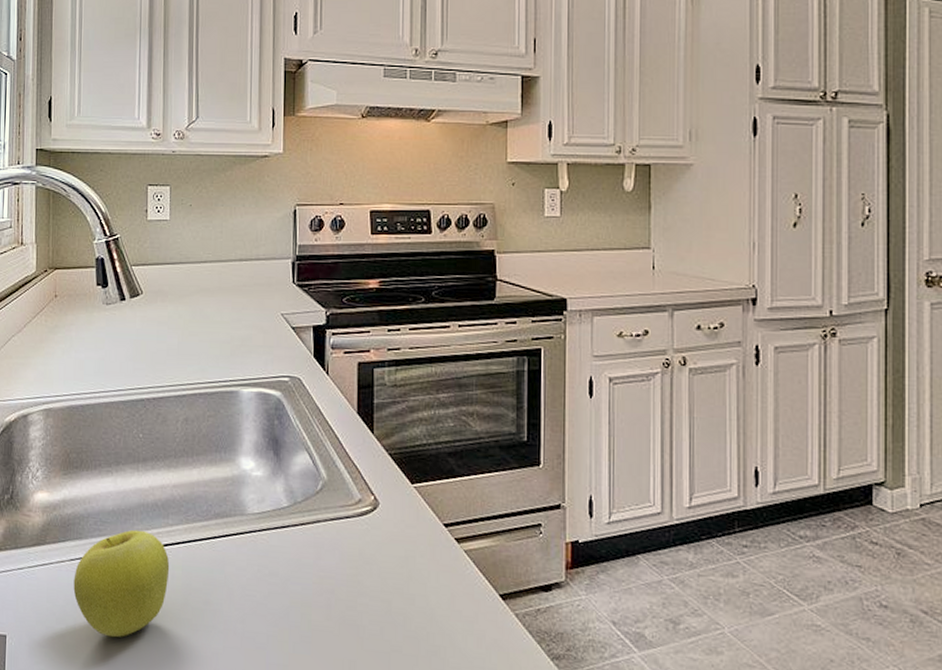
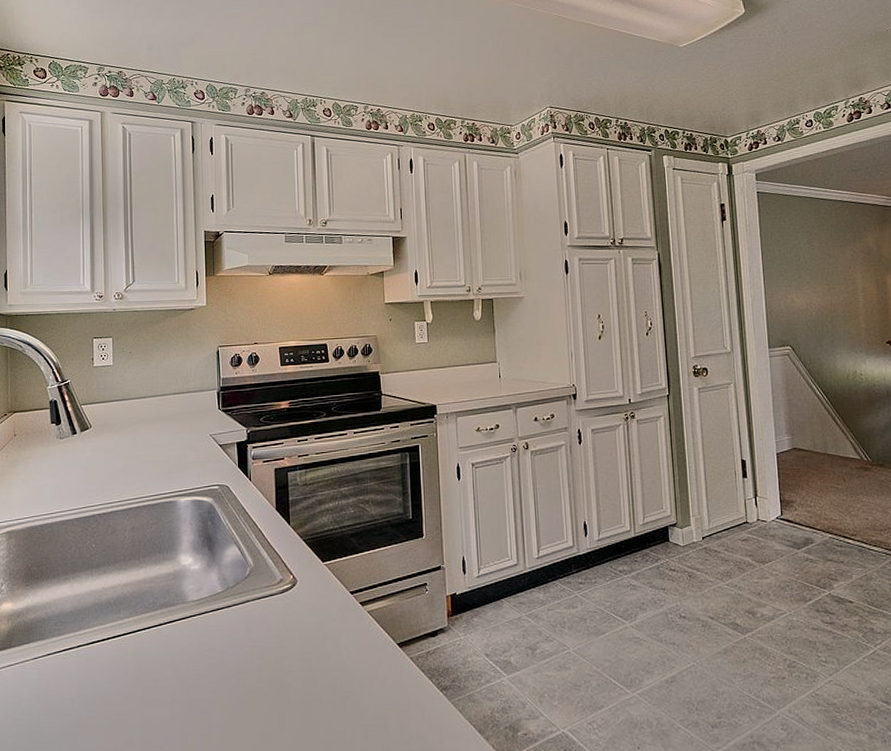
fruit: present [73,529,170,638] -> none [37,626,123,721]

